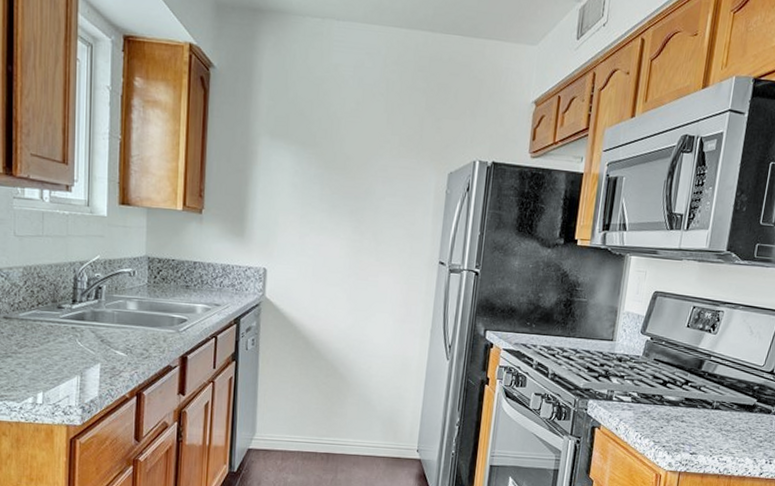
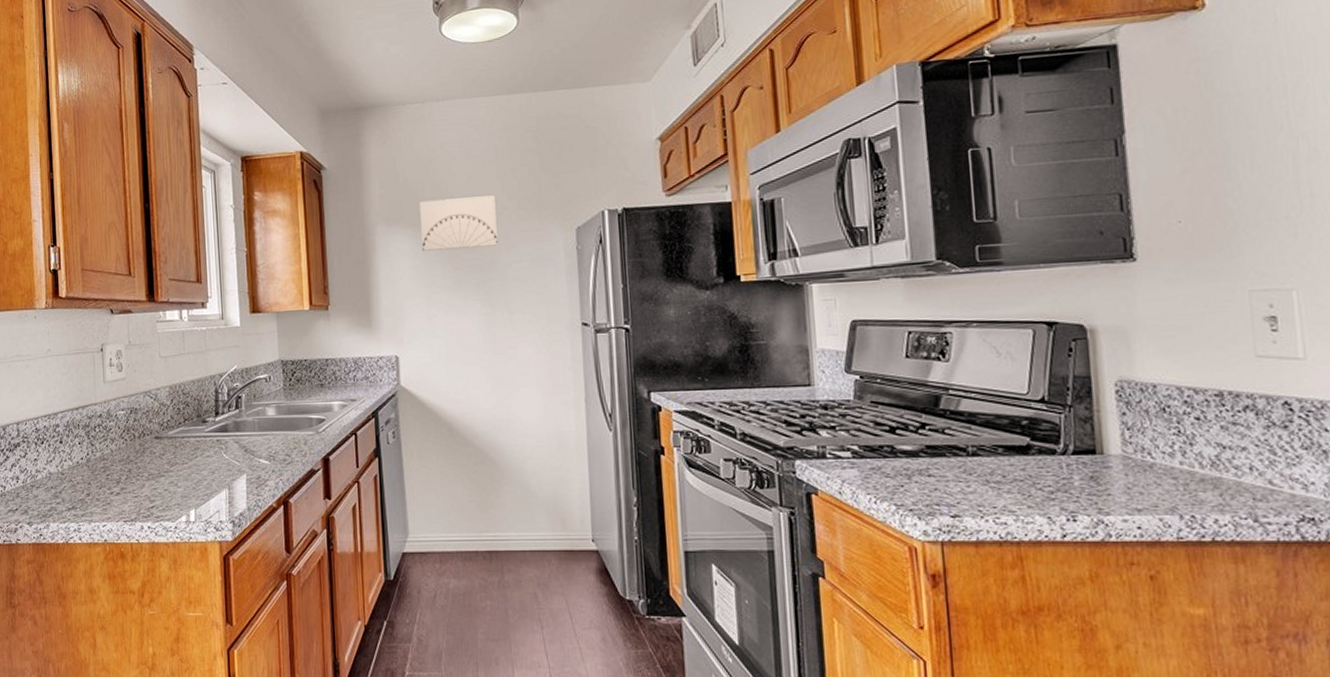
wall art: none [303,120,380,177] -> present [420,195,498,251]

